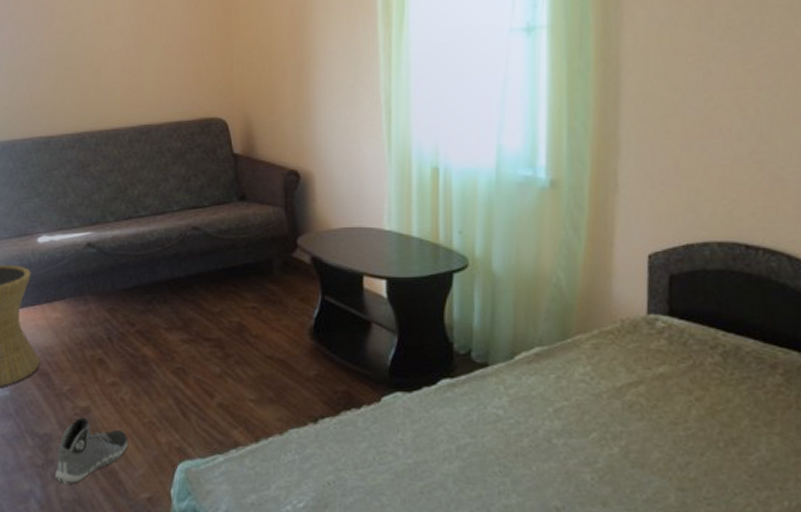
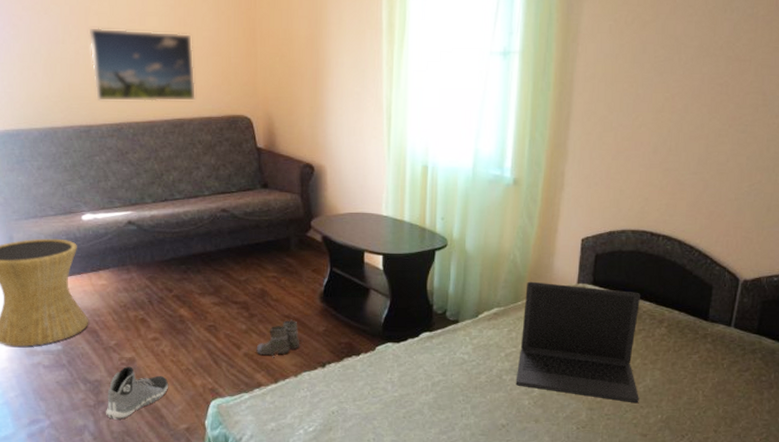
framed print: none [52,30,166,110] -> present [88,28,197,102]
boots: none [232,361,289,410] -> present [256,319,303,358]
laptop: none [570,311,753,483] -> present [515,281,641,404]

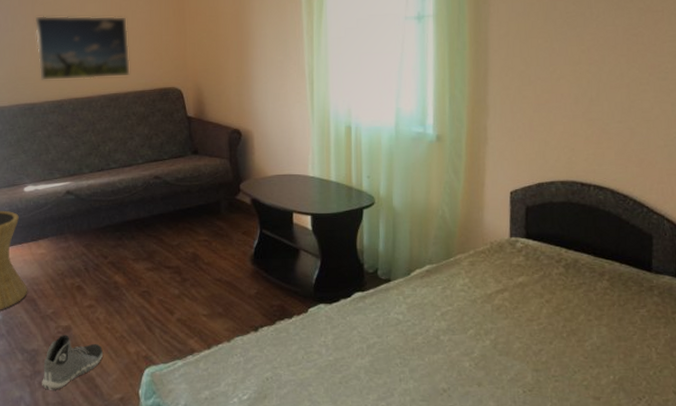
boots: present [256,319,303,358] -> none [189,283,235,323]
laptop: present [515,281,641,404] -> none [454,237,588,363]

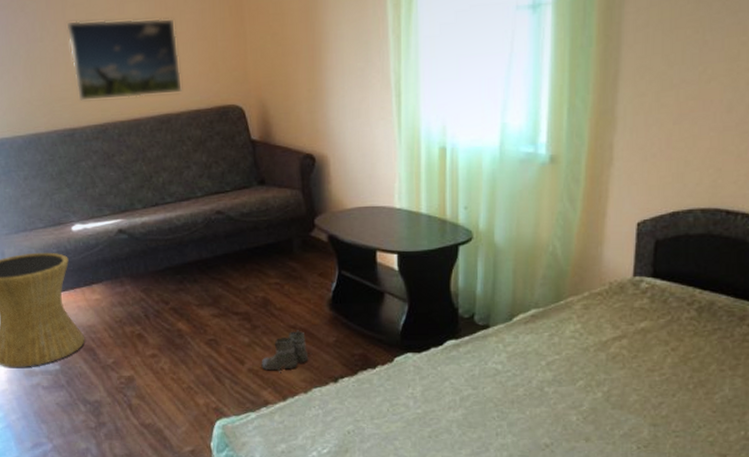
sneaker: present [42,335,104,390] -> none [107,385,171,442]
boots: none [189,283,235,323] -> present [261,330,311,373]

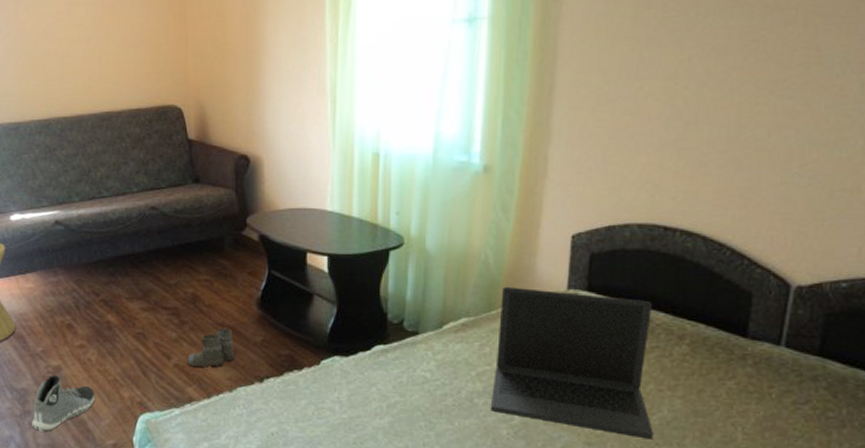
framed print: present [67,17,183,102] -> none [18,21,125,98]
sneaker: none [107,385,171,442] -> present [32,375,96,432]
laptop: none [560,276,716,418] -> present [490,286,654,440]

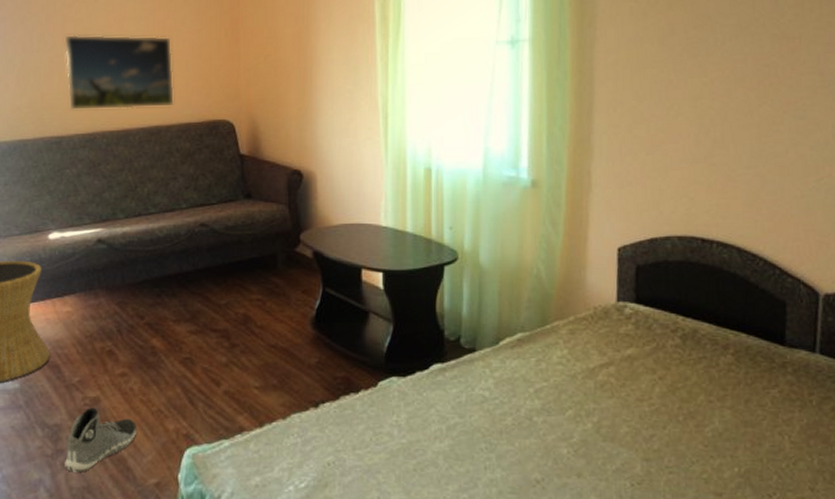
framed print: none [18,21,125,98] -> present [64,34,175,111]
boots: present [187,327,238,370] -> none [238,349,292,397]
laptop: present [490,286,654,440] -> none [549,300,708,453]

